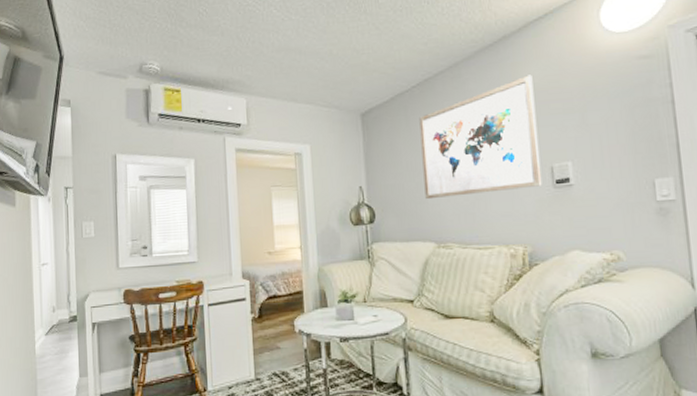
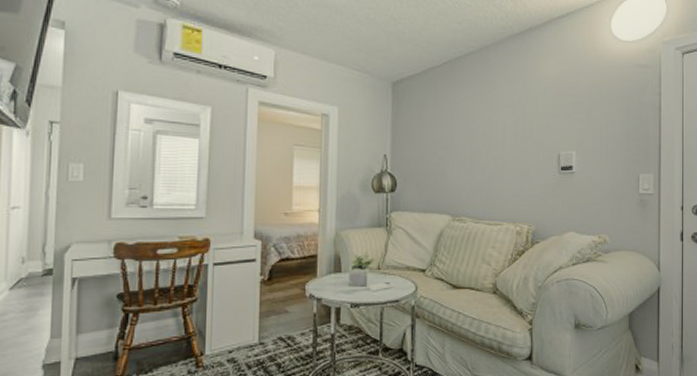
wall art: present [419,75,542,200] -> none [446,67,551,174]

